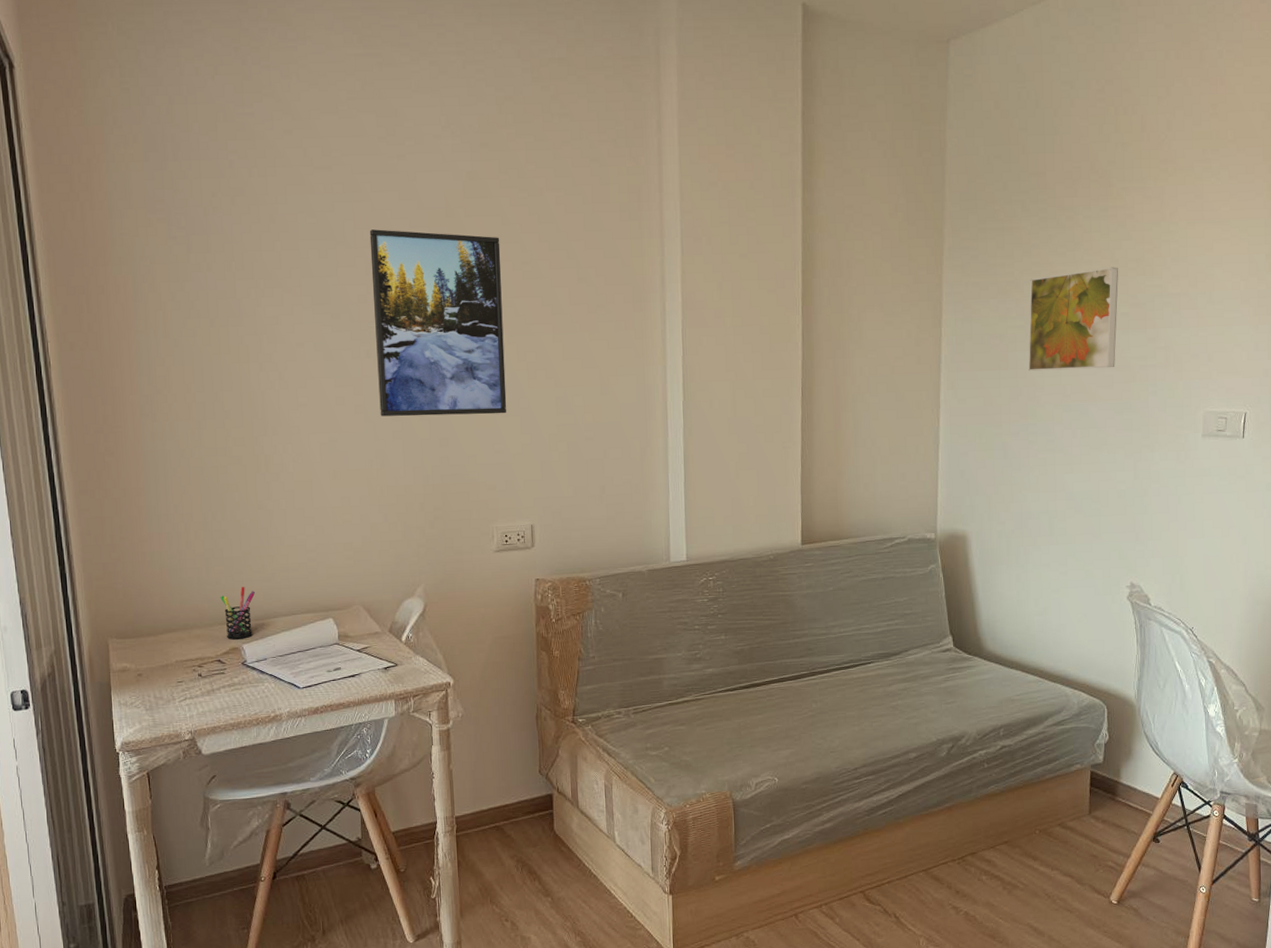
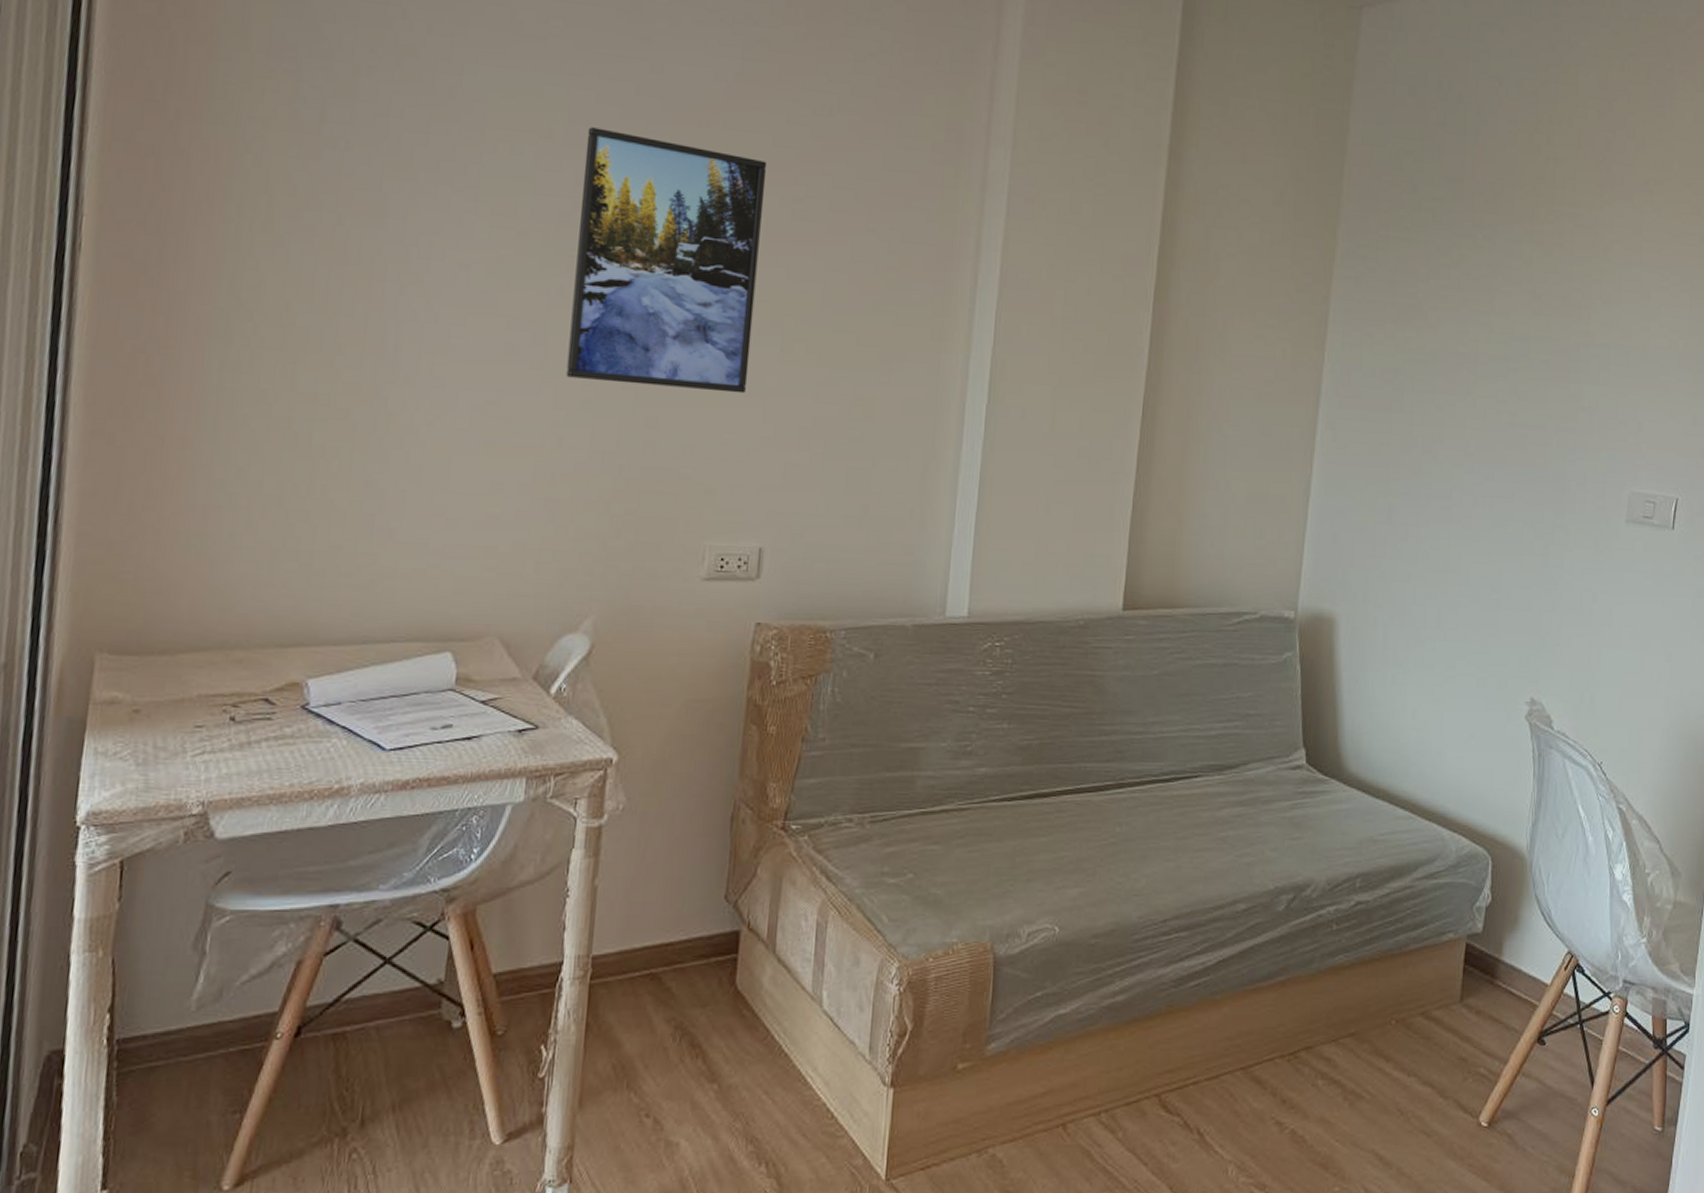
pen holder: present [220,587,255,640] -> none [284,595,339,671]
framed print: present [1028,267,1119,371] -> none [1426,302,1541,426]

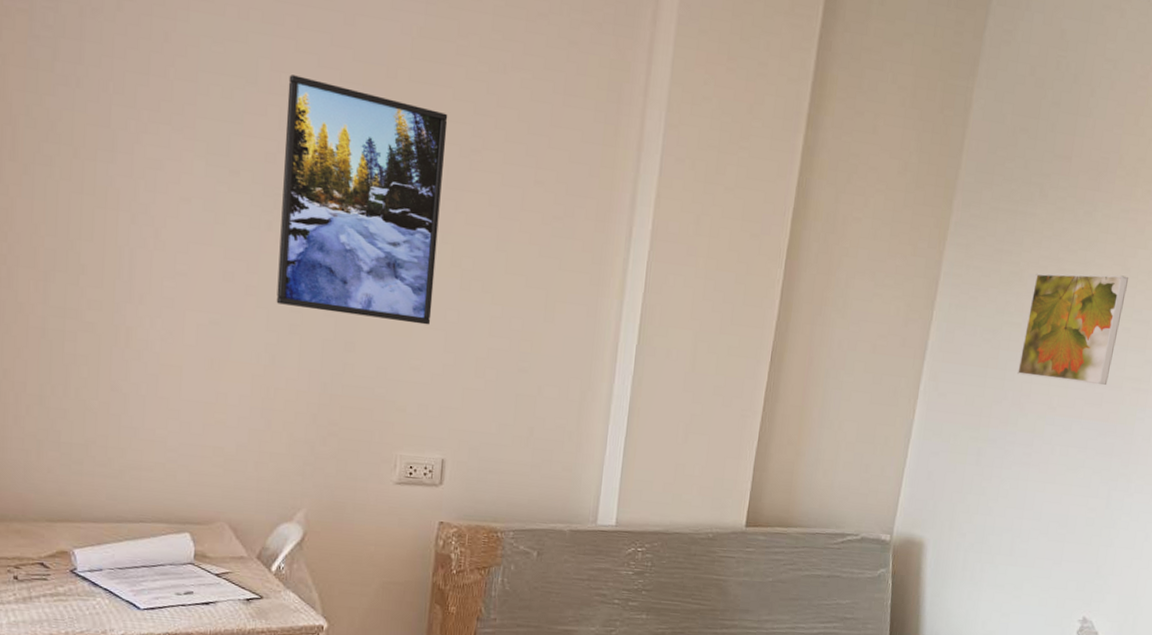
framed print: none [1426,302,1541,426] -> present [1017,273,1129,386]

